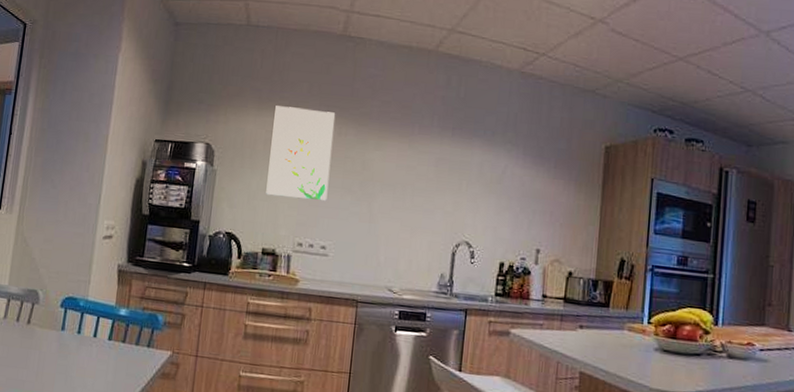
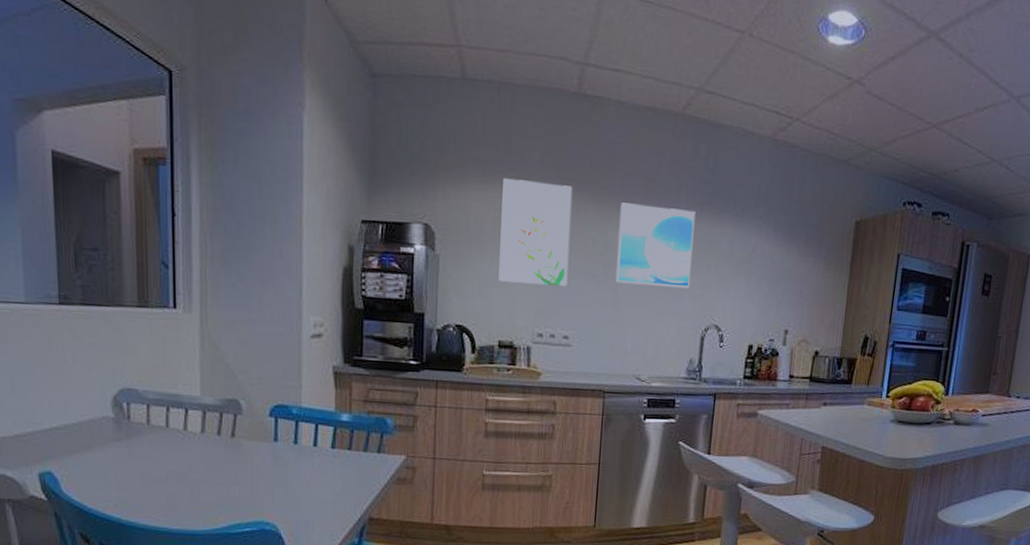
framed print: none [371,127,447,206] -> present [616,202,696,289]

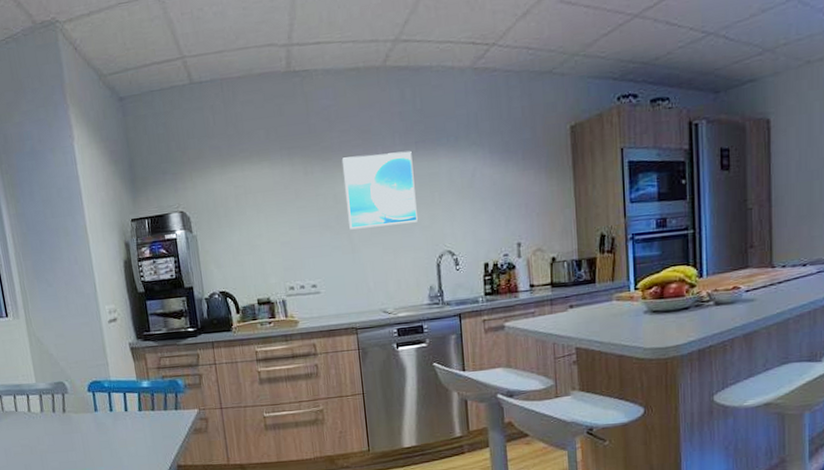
wall art: present [498,178,572,286] -> none [238,153,308,248]

